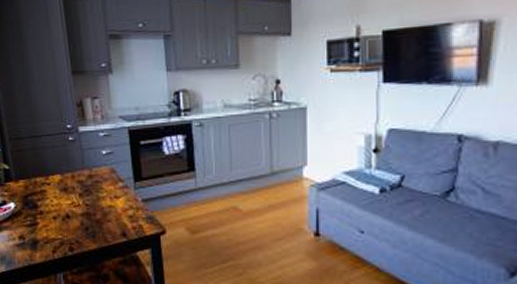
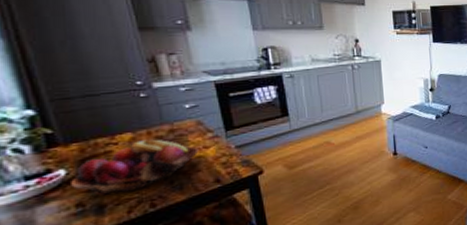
fruit basket: none [17,183,111,232] -> present [71,140,199,196]

